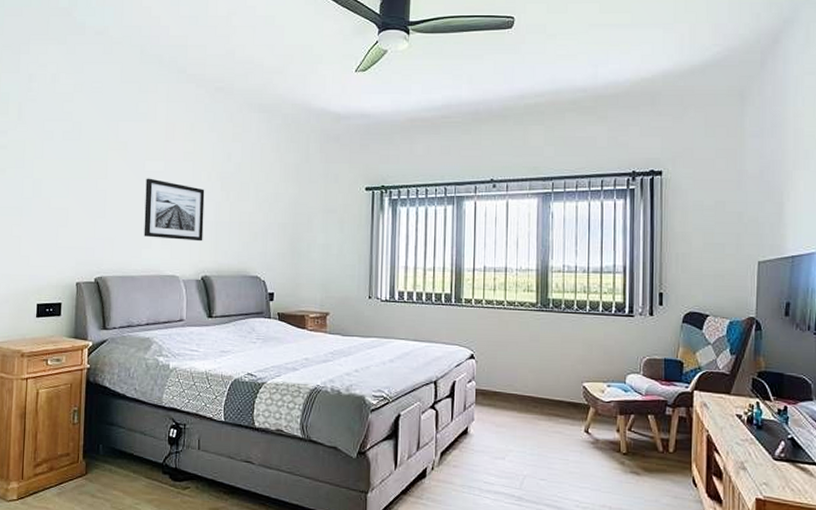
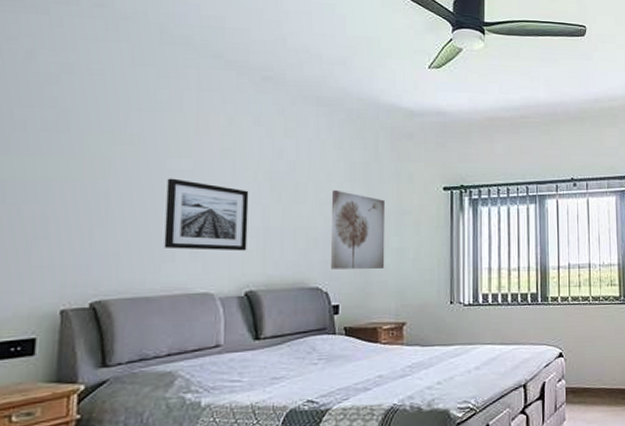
wall art: none [267,189,314,263] -> present [330,189,386,270]

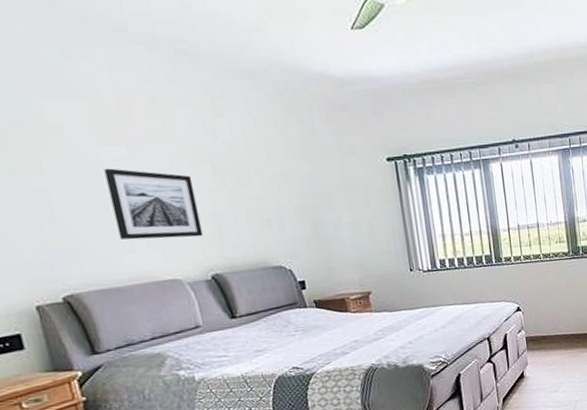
wall art: present [330,189,386,270] -> none [275,168,342,248]

